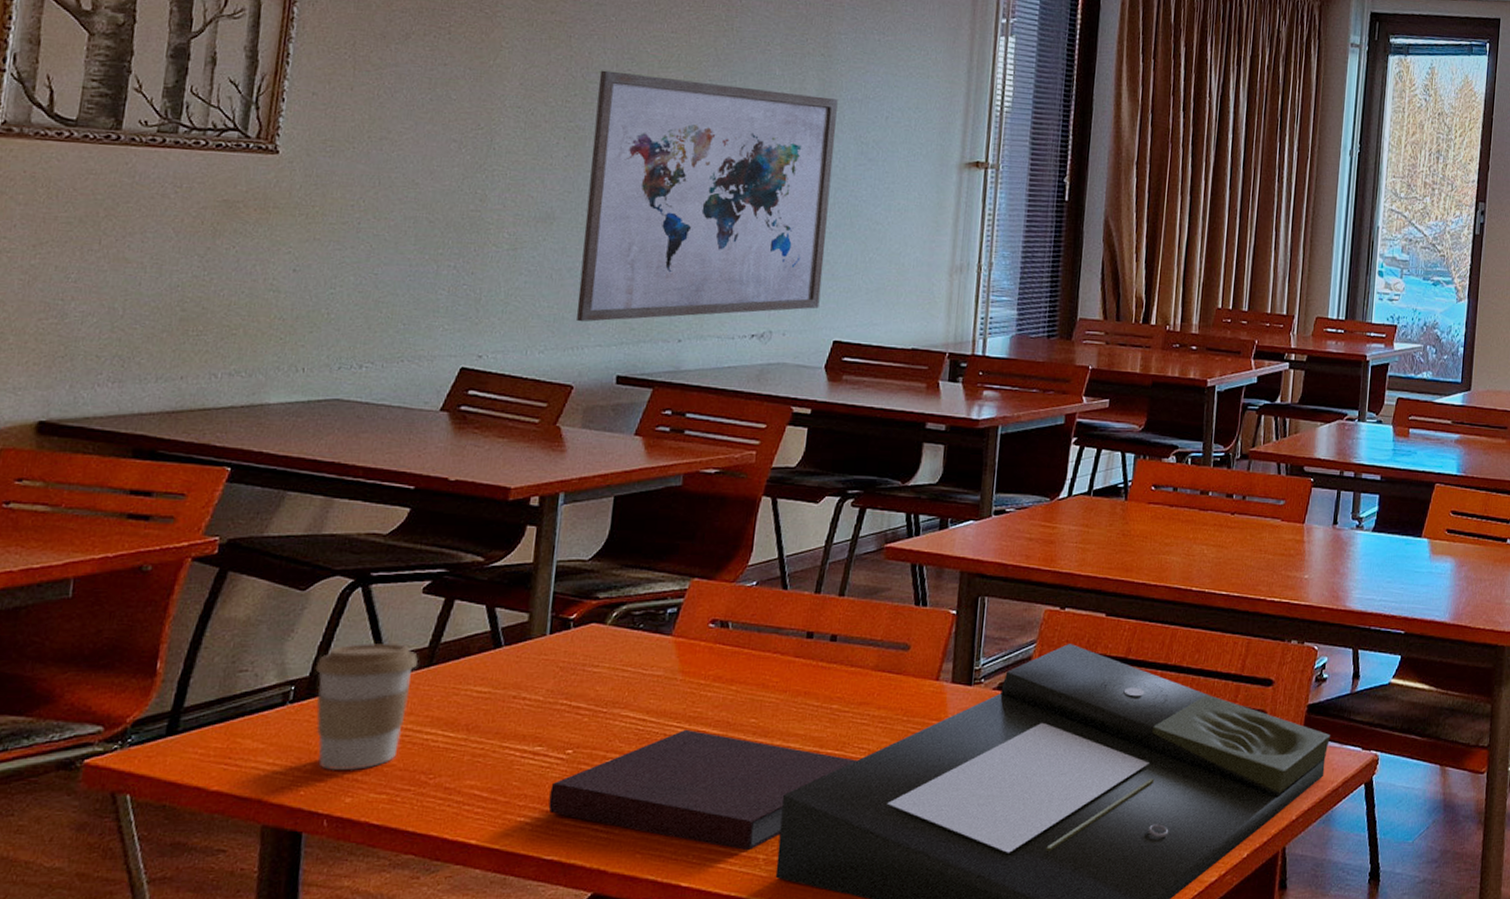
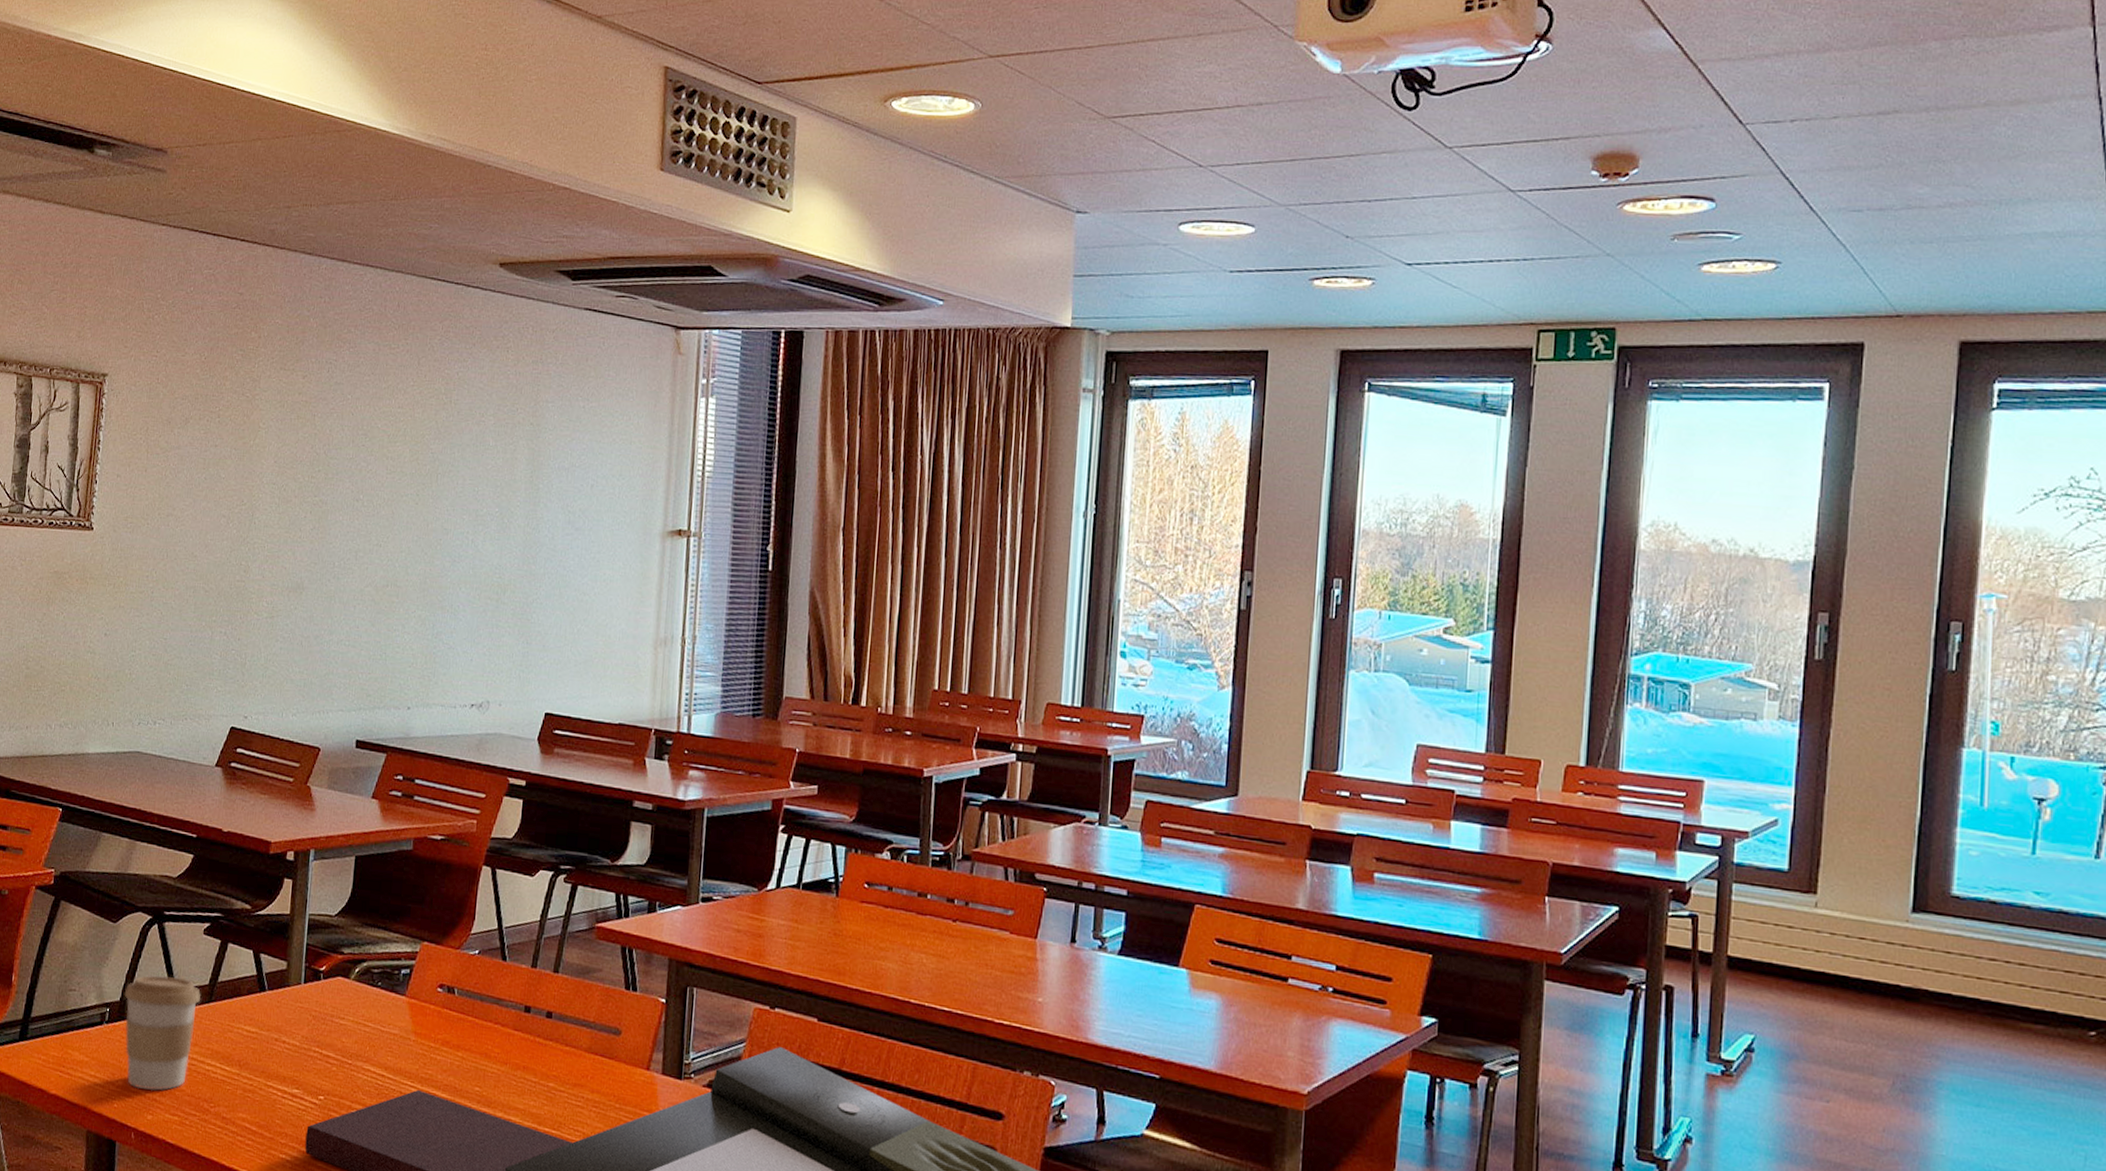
wall art: present [576,70,838,322] -> none [322,446,546,688]

